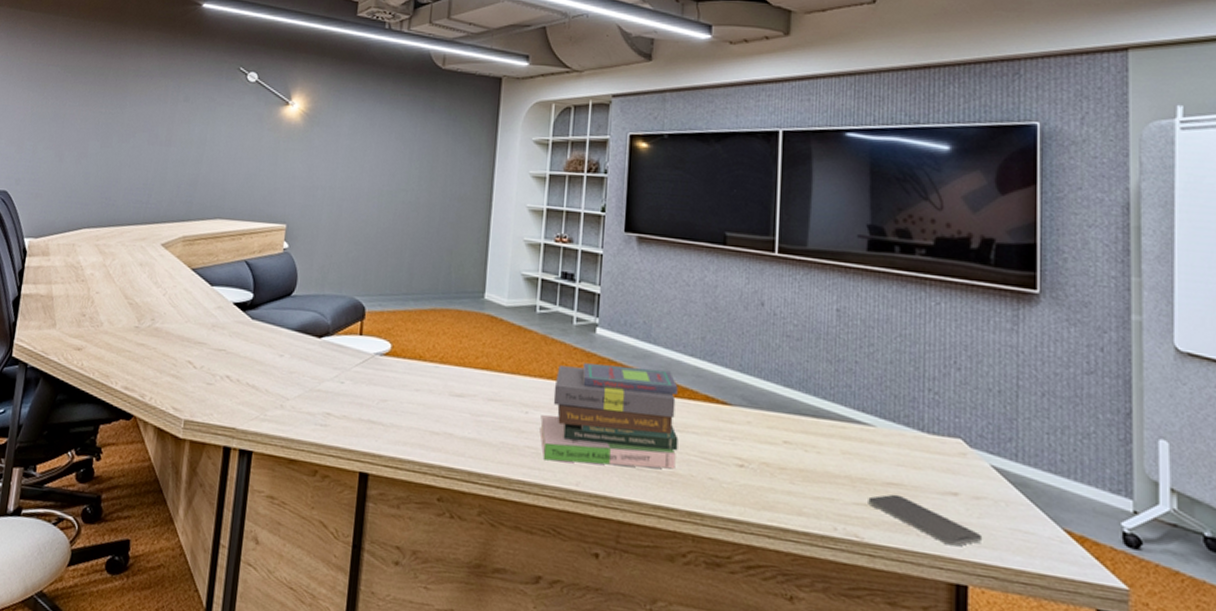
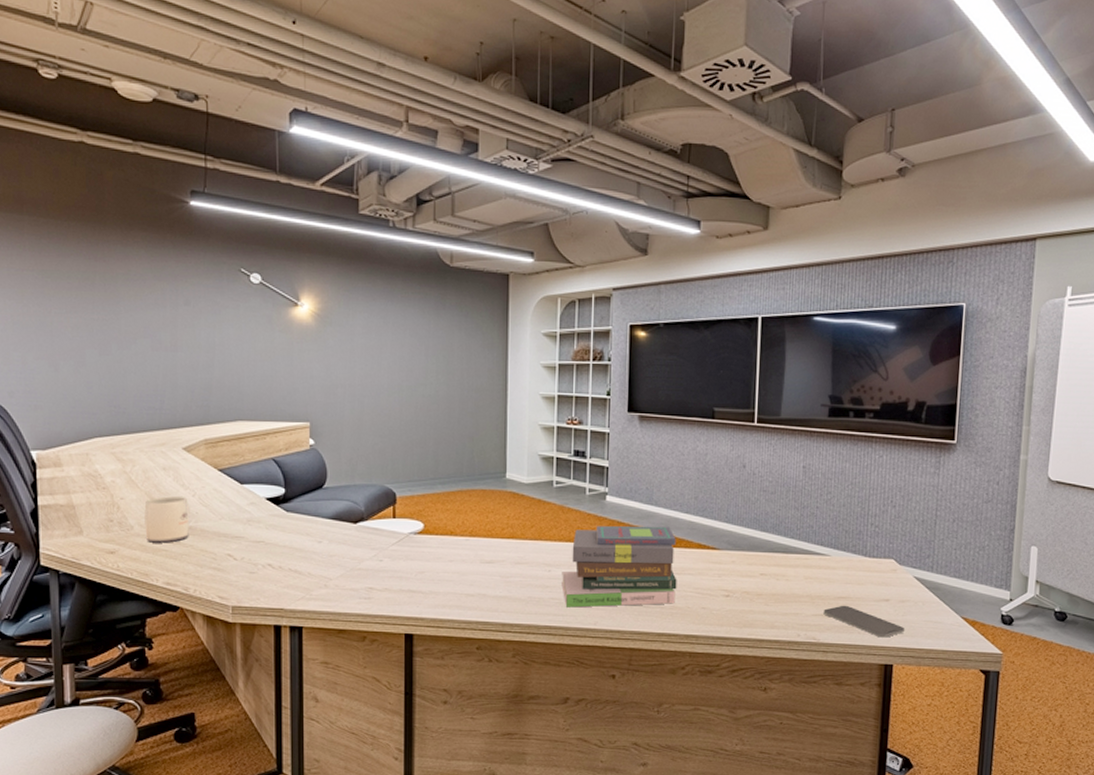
mug: none [113,293,159,344] -> present [144,496,190,543]

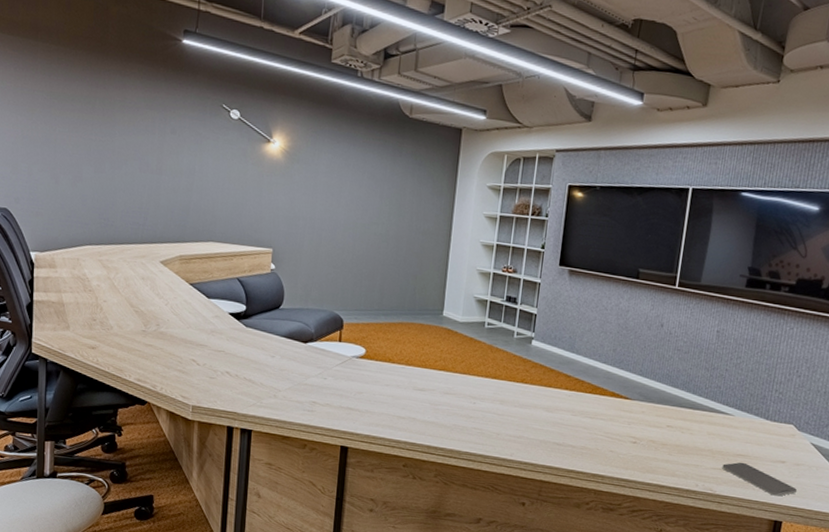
mug: present [144,496,190,543] -> none [122,303,163,344]
books: present [561,525,677,608] -> none [484,367,593,445]

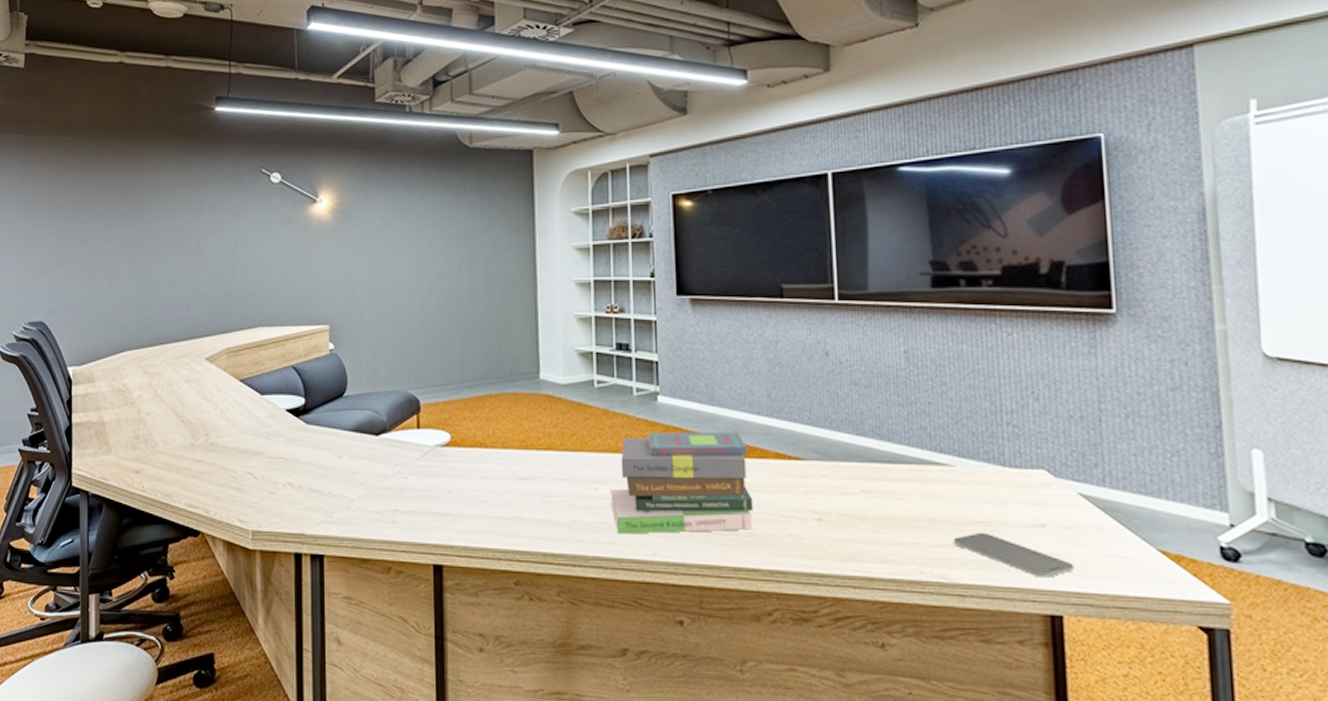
books: none [484,367,593,445] -> present [610,431,753,534]

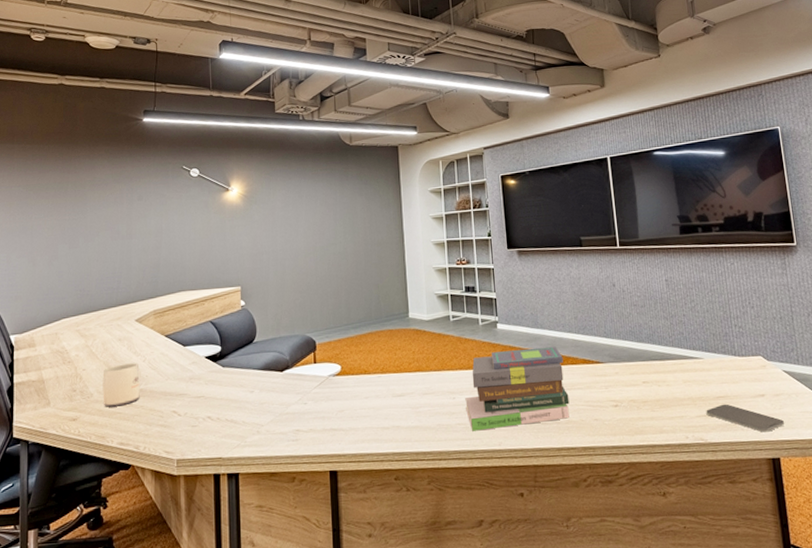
mug: none [169,410,212,461] -> present [102,363,141,407]

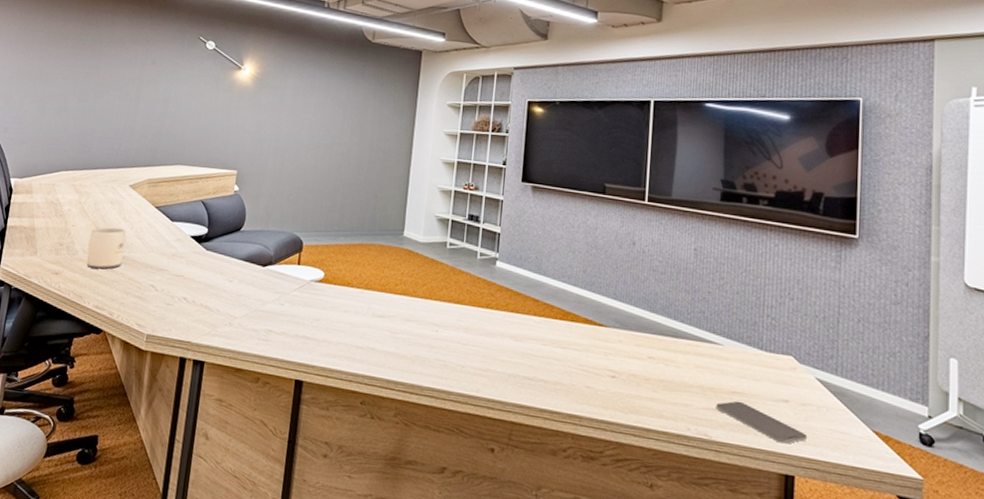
books: present [465,346,570,431] -> none [447,290,563,380]

